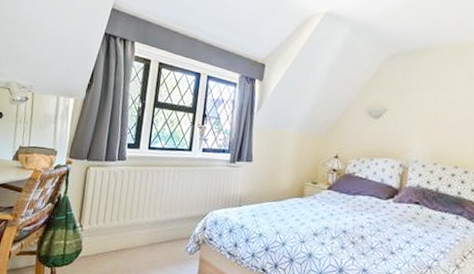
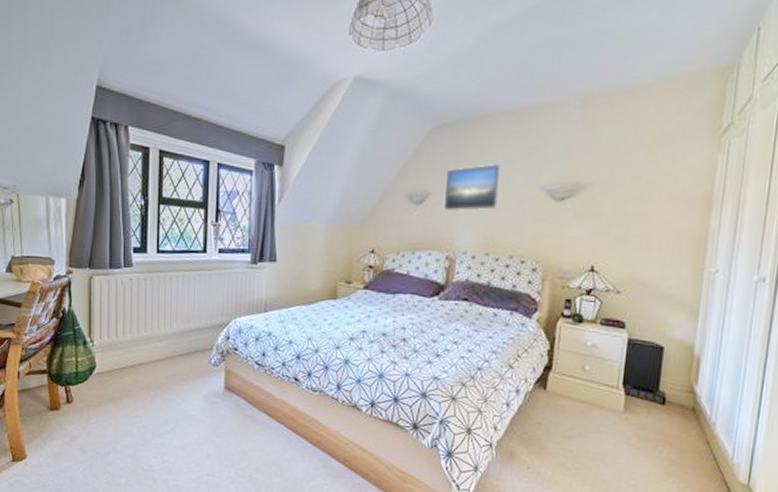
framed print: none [397,87,448,127] -> present [443,164,502,212]

